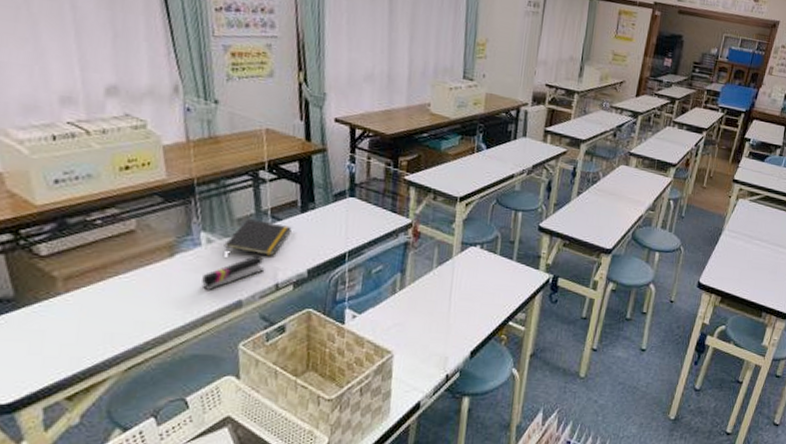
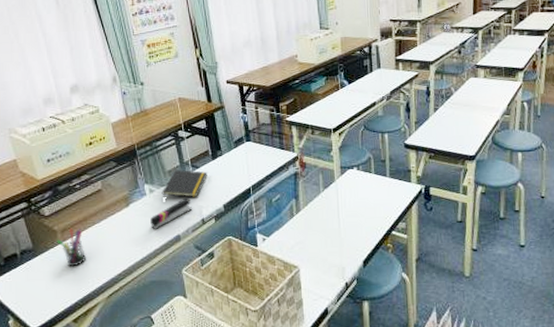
pen holder: none [54,276,100,328] -> present [57,228,87,267]

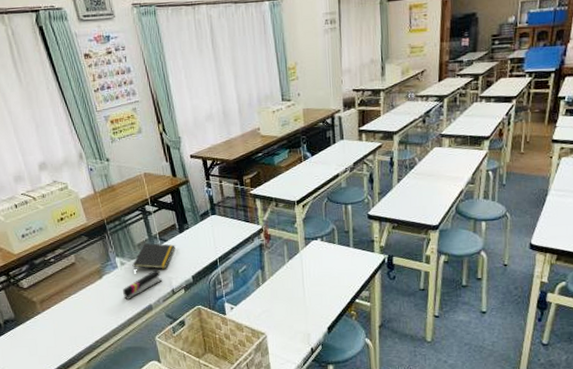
pen holder: present [57,228,87,267] -> none [36,299,65,335]

